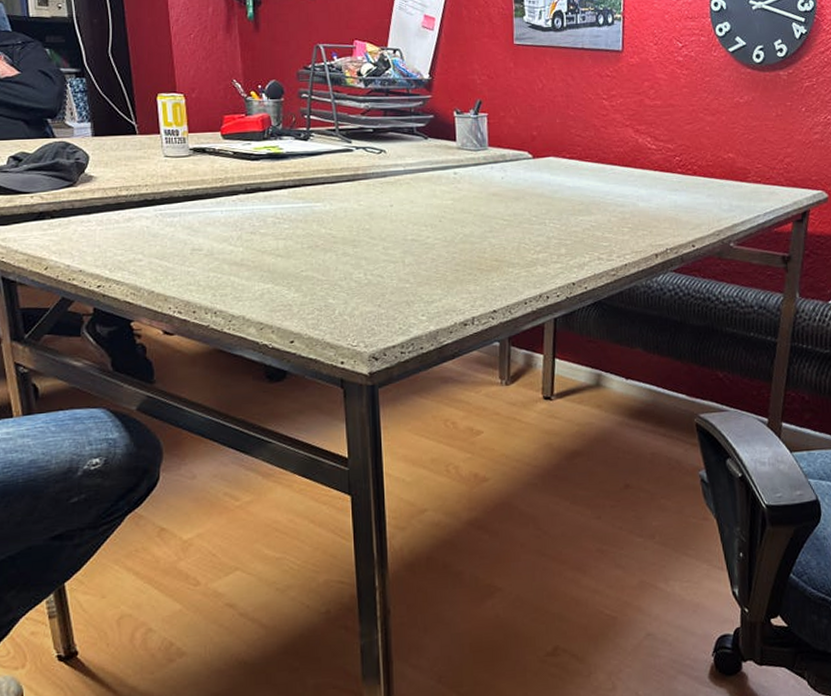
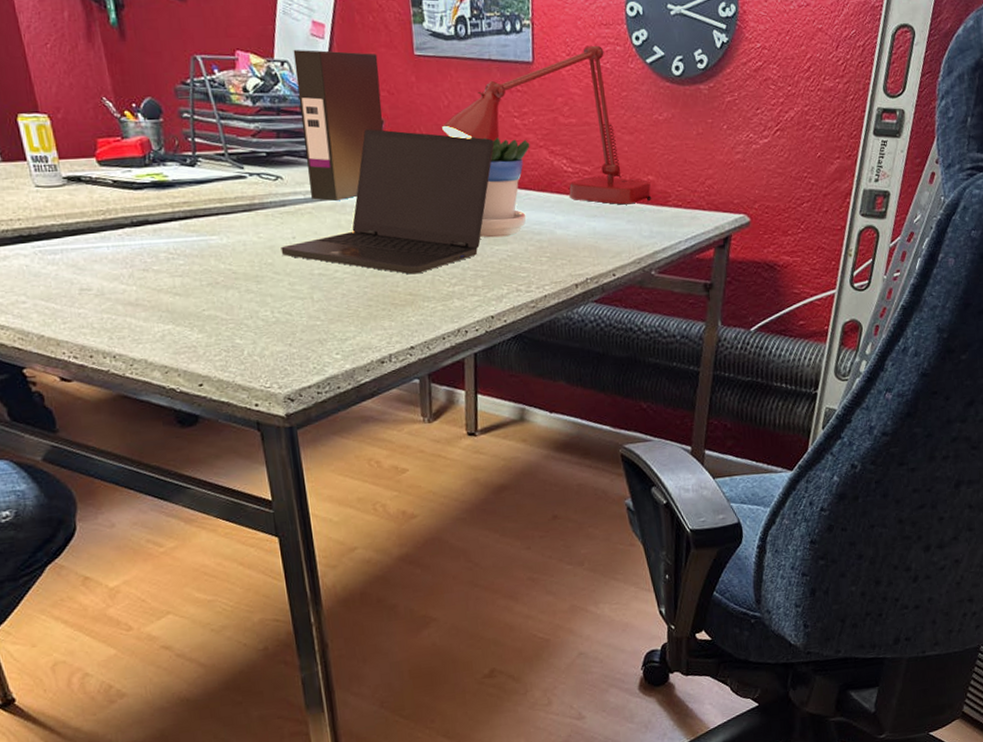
laptop: none [378,108,583,242] -> present [281,129,494,275]
binder: none [405,39,482,173] -> present [293,50,383,202]
desk lamp: none [535,36,732,180] -> present [442,45,652,205]
flowerpot: none [562,116,617,209] -> present [472,136,530,238]

